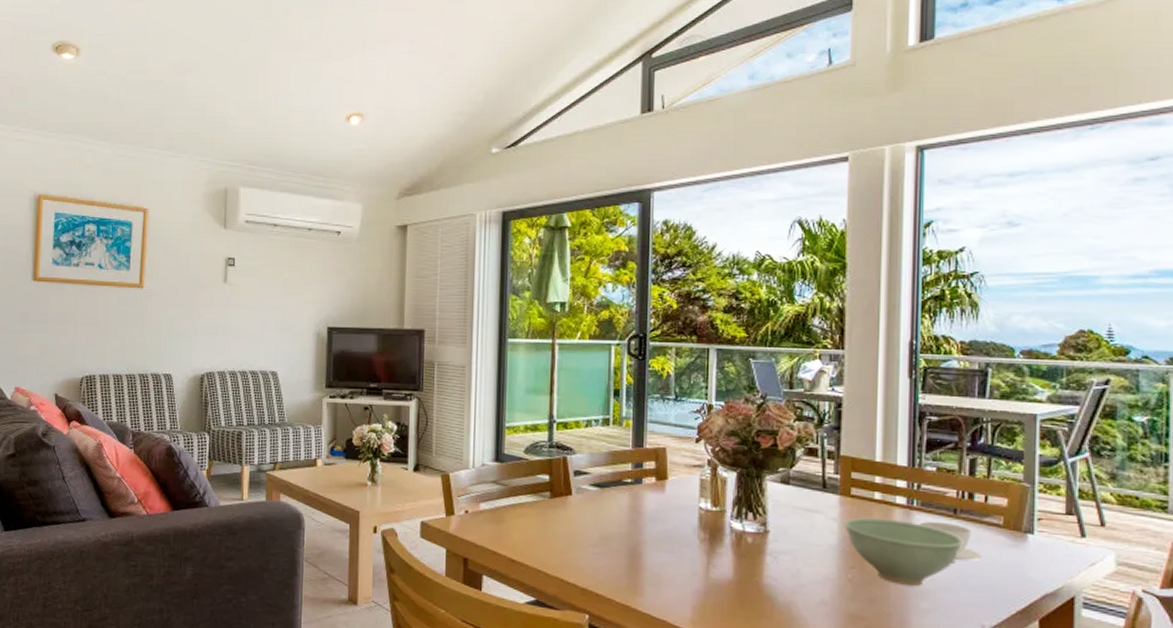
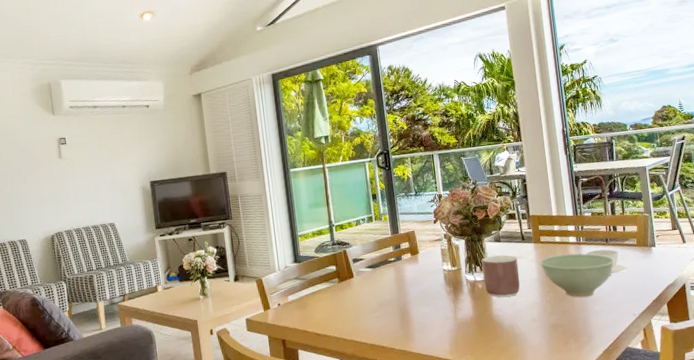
mug: none [756,501,811,564] -> present [482,255,521,298]

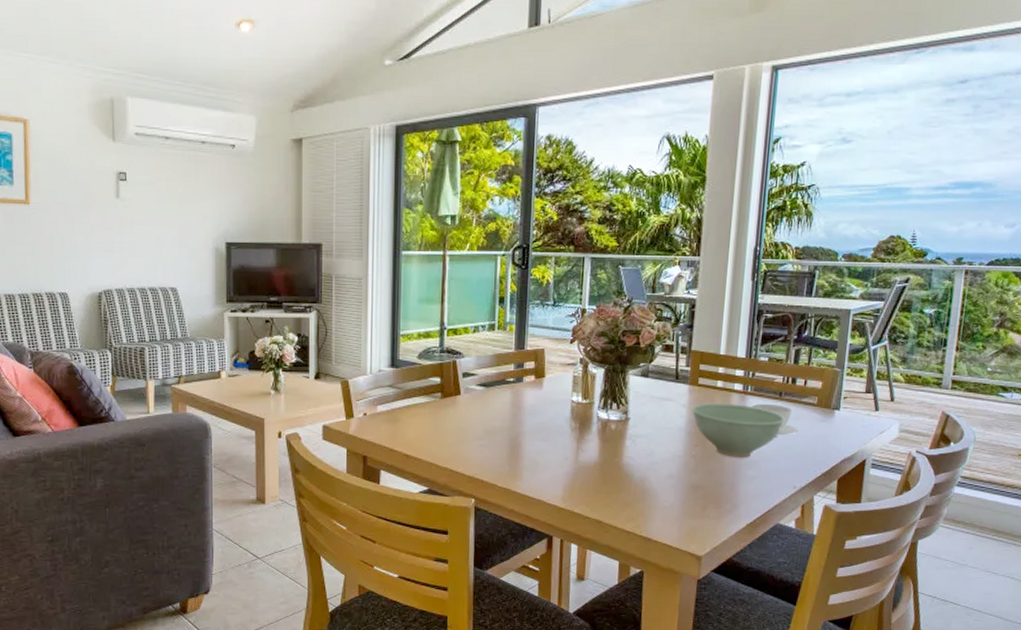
mug: present [482,255,521,298] -> none [619,393,665,445]

